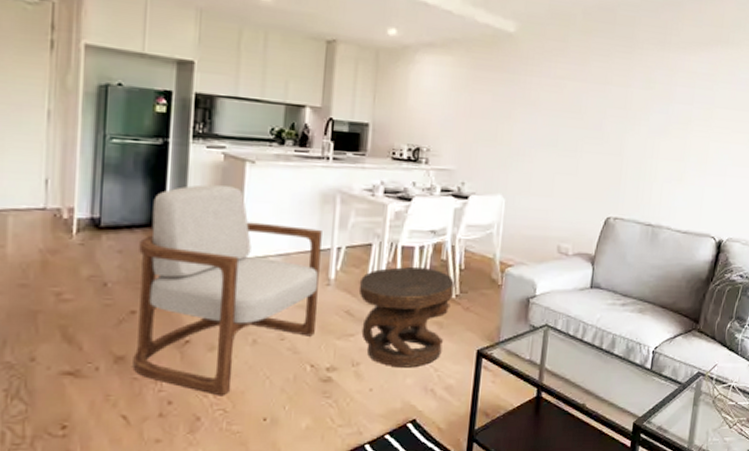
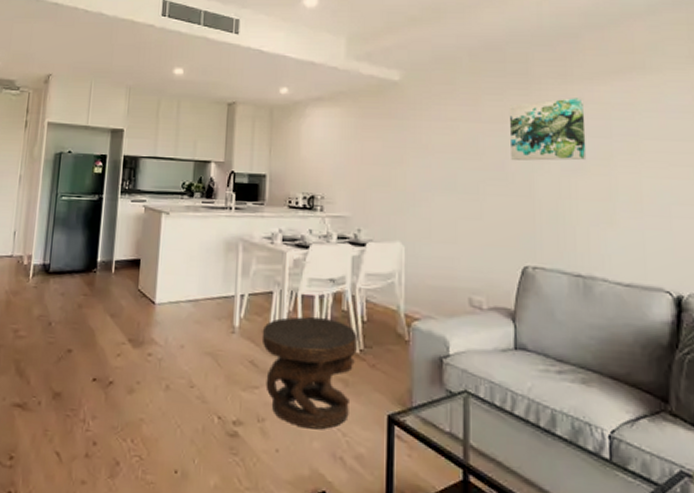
armchair: present [133,184,322,396] -> none [67,234,227,442]
wall art: none [608,65,676,124] -> present [510,98,587,161]

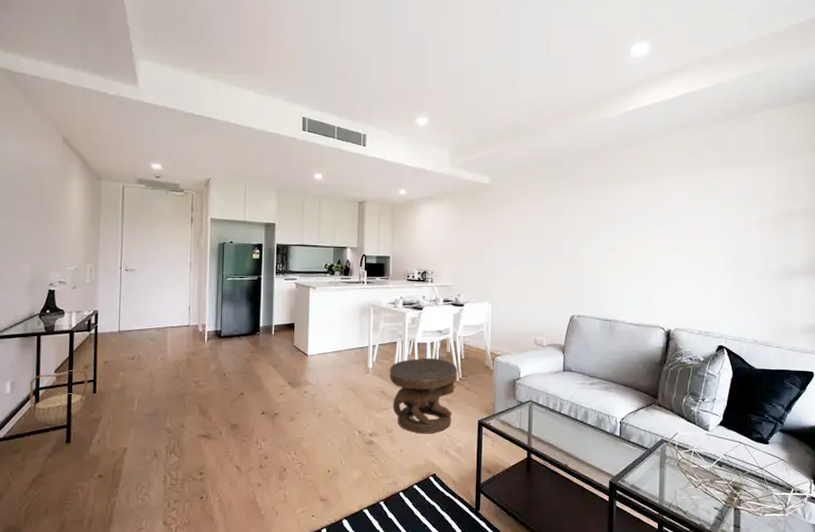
wall art: present [510,98,587,161] -> none [566,196,617,242]

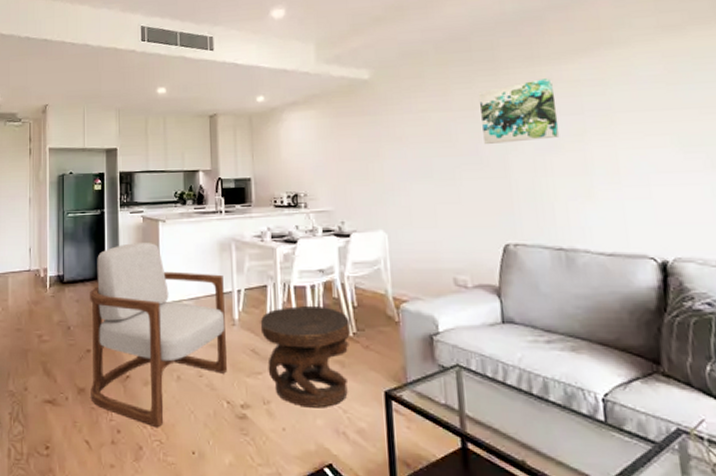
armchair: none [242,304,362,454] -> present [90,242,228,428]
wall art: none [566,196,617,242] -> present [479,78,560,144]

